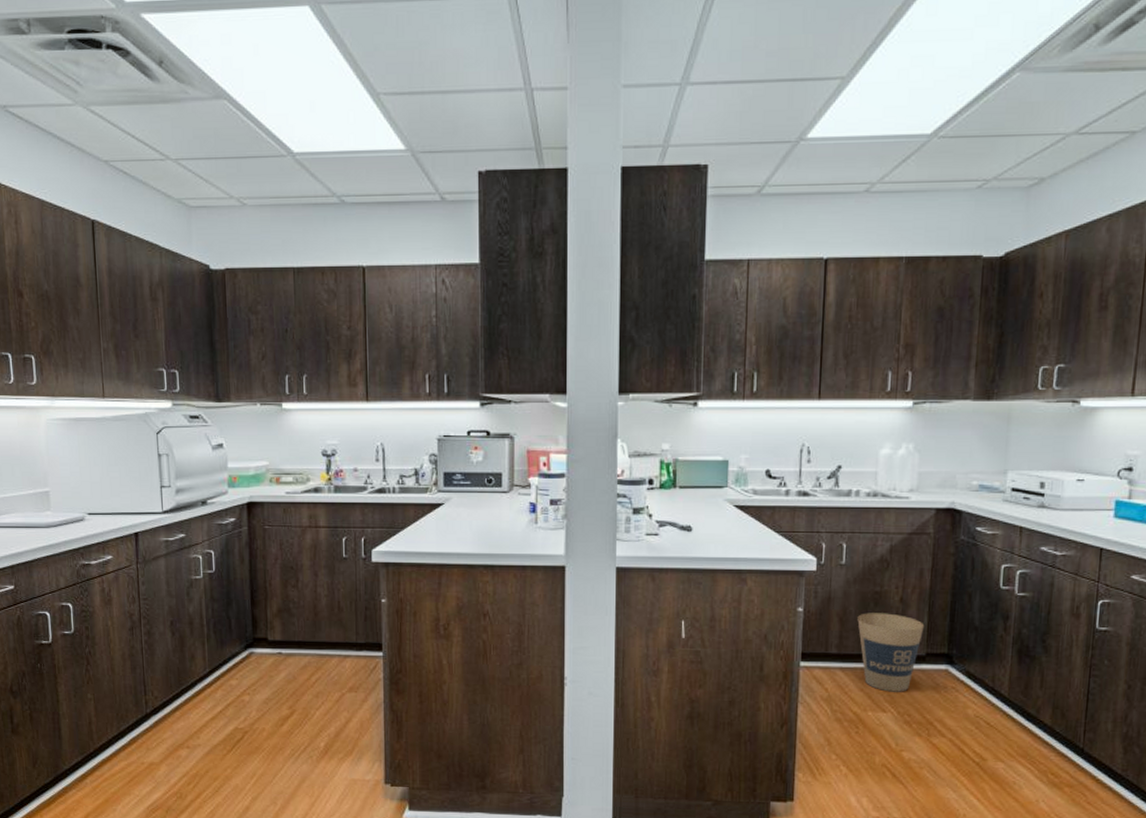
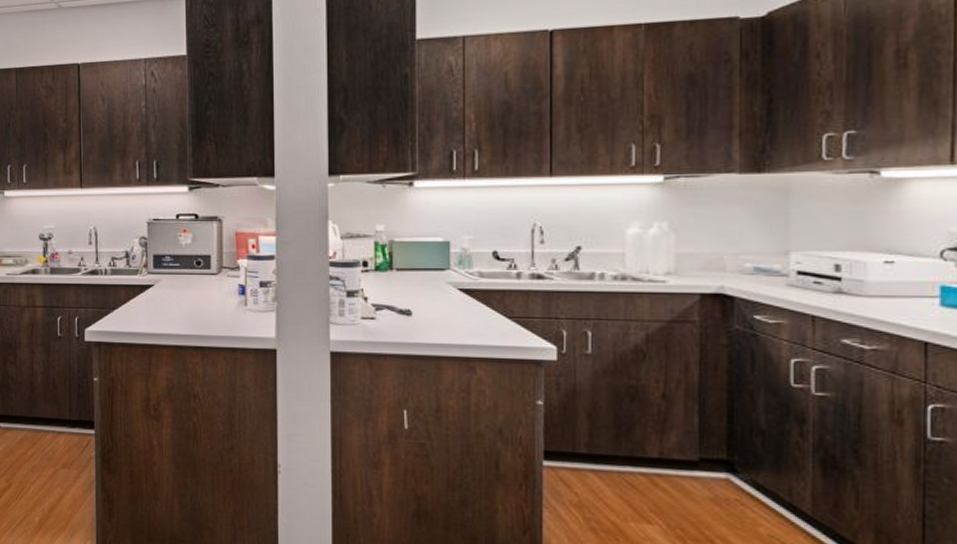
trash can: present [857,613,925,692] -> none [610,409,695,502]

